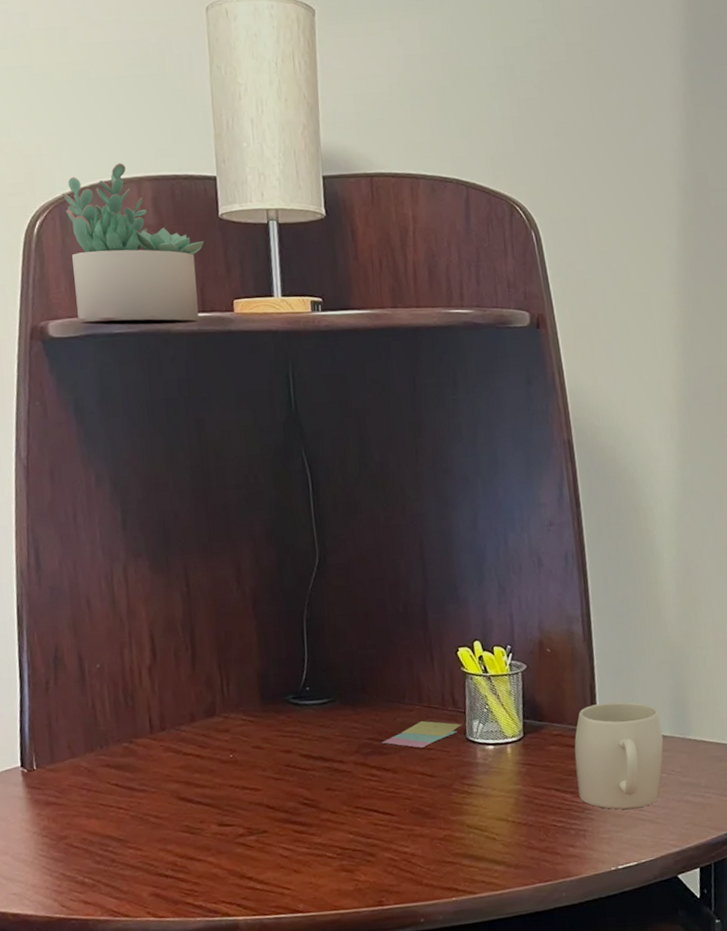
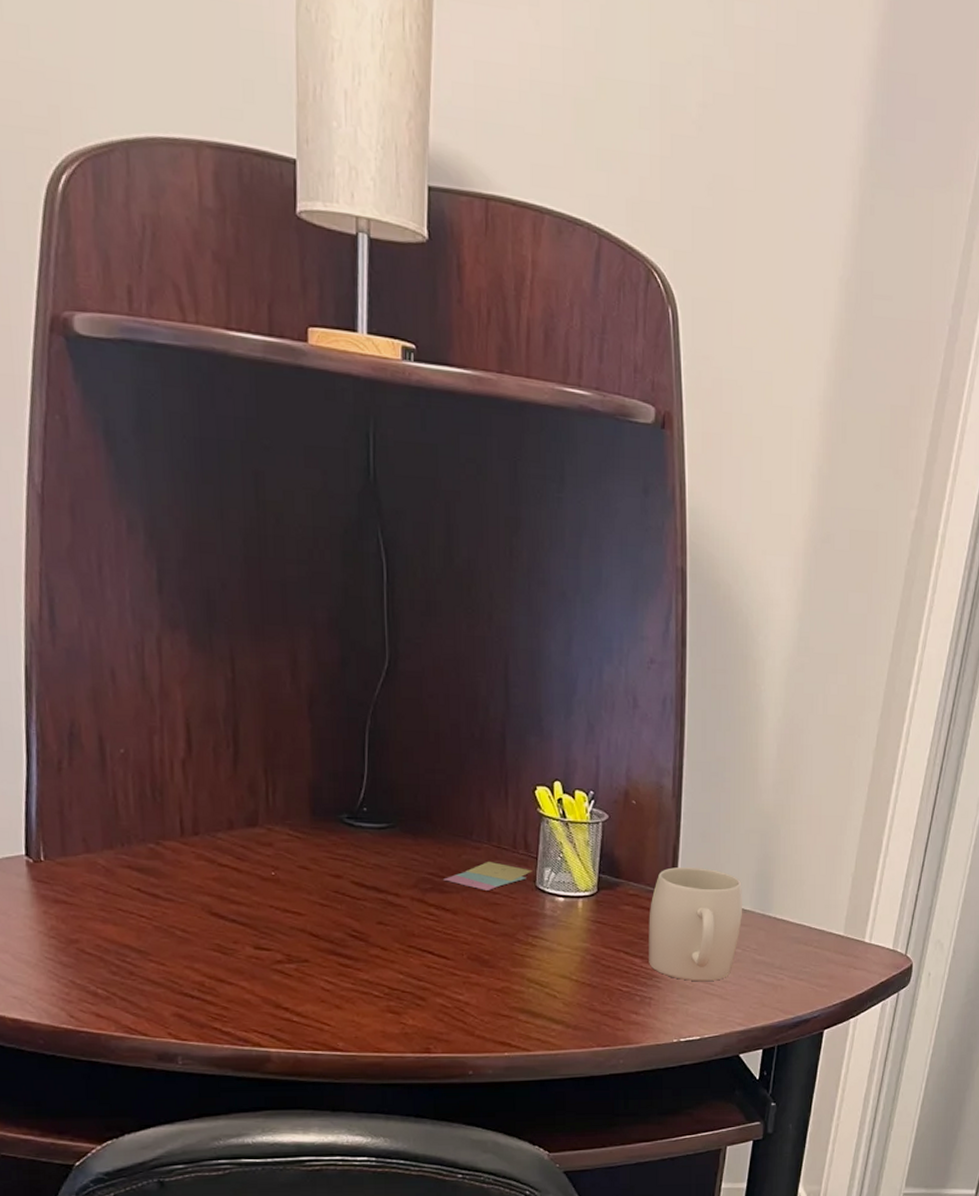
succulent plant: present [63,163,205,326] -> none [98,116,277,348]

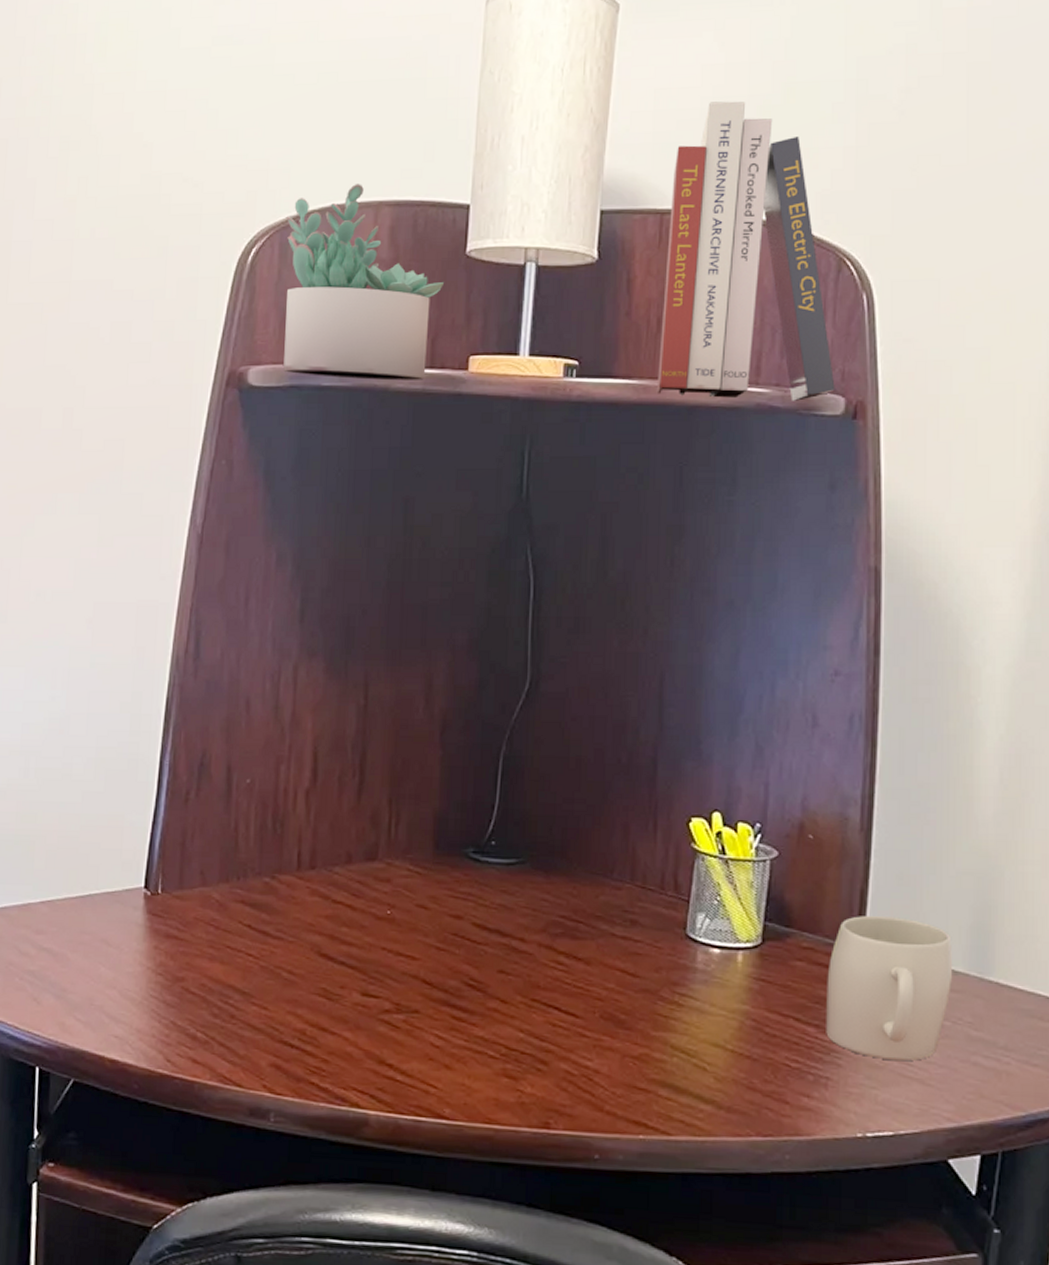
succulent plant: none [98,116,277,348] -> present [283,184,445,381]
sticky notes: present [443,861,533,890] -> none [577,903,683,938]
books: none [490,85,646,407] -> present [656,101,835,402]

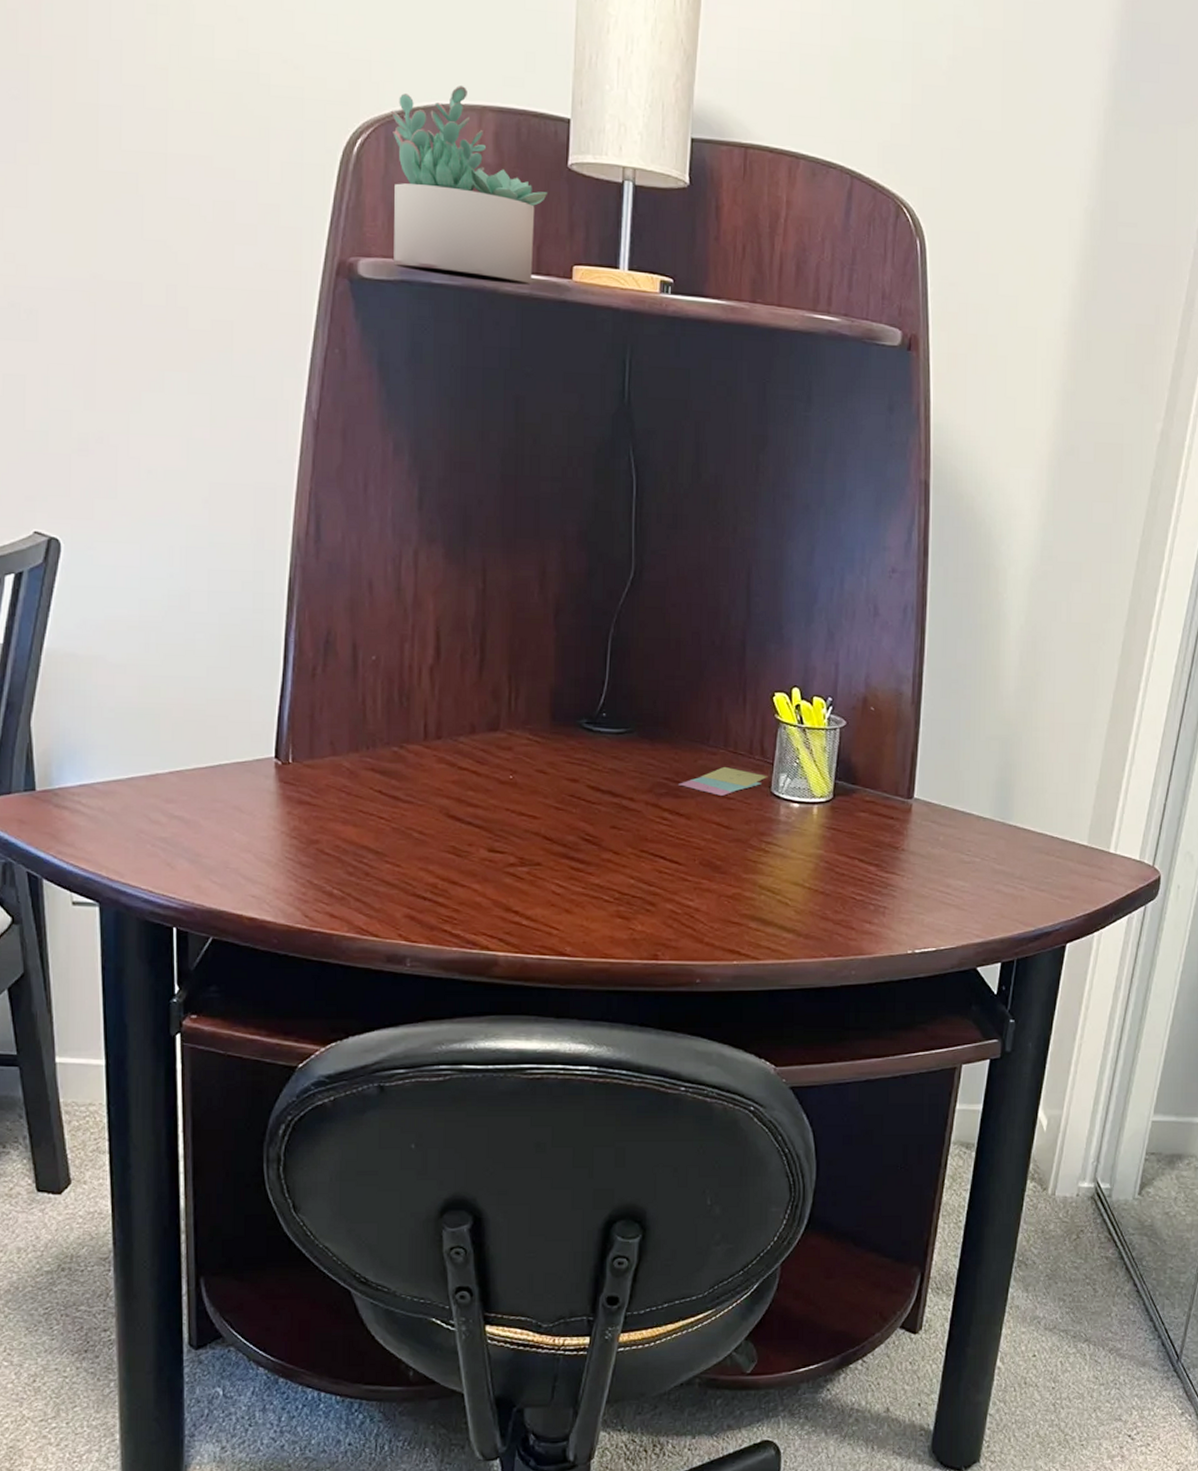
sticky notes: none [577,903,683,938] -> present [678,766,768,796]
books: present [656,101,835,402] -> none [742,47,894,332]
mug: present [826,915,953,1062] -> none [884,773,983,892]

